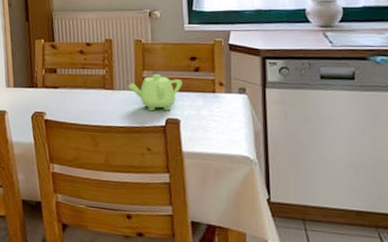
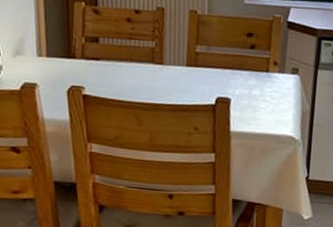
teapot: present [128,74,182,112] -> none [178,49,237,89]

